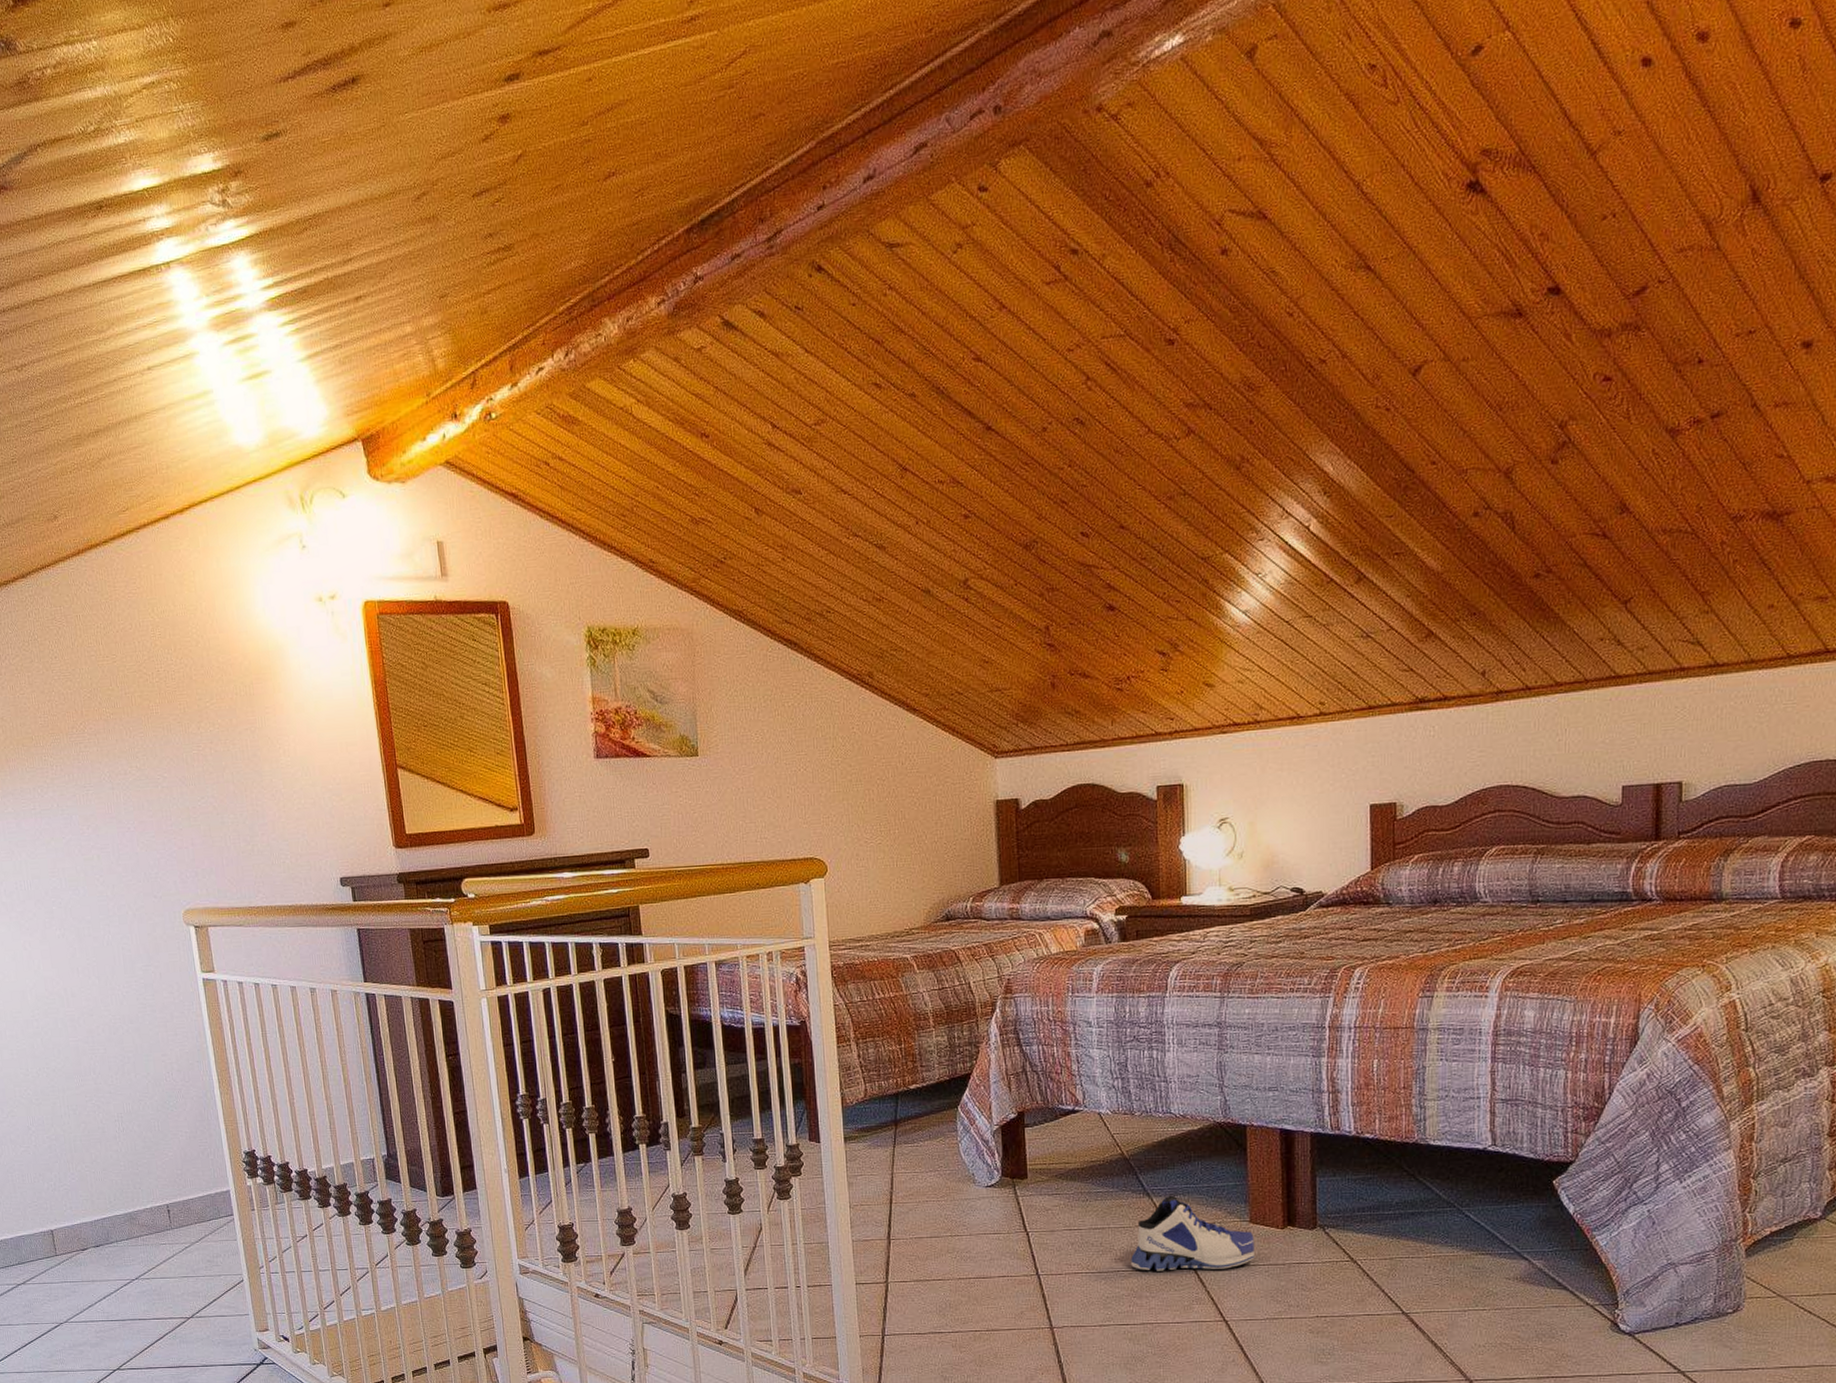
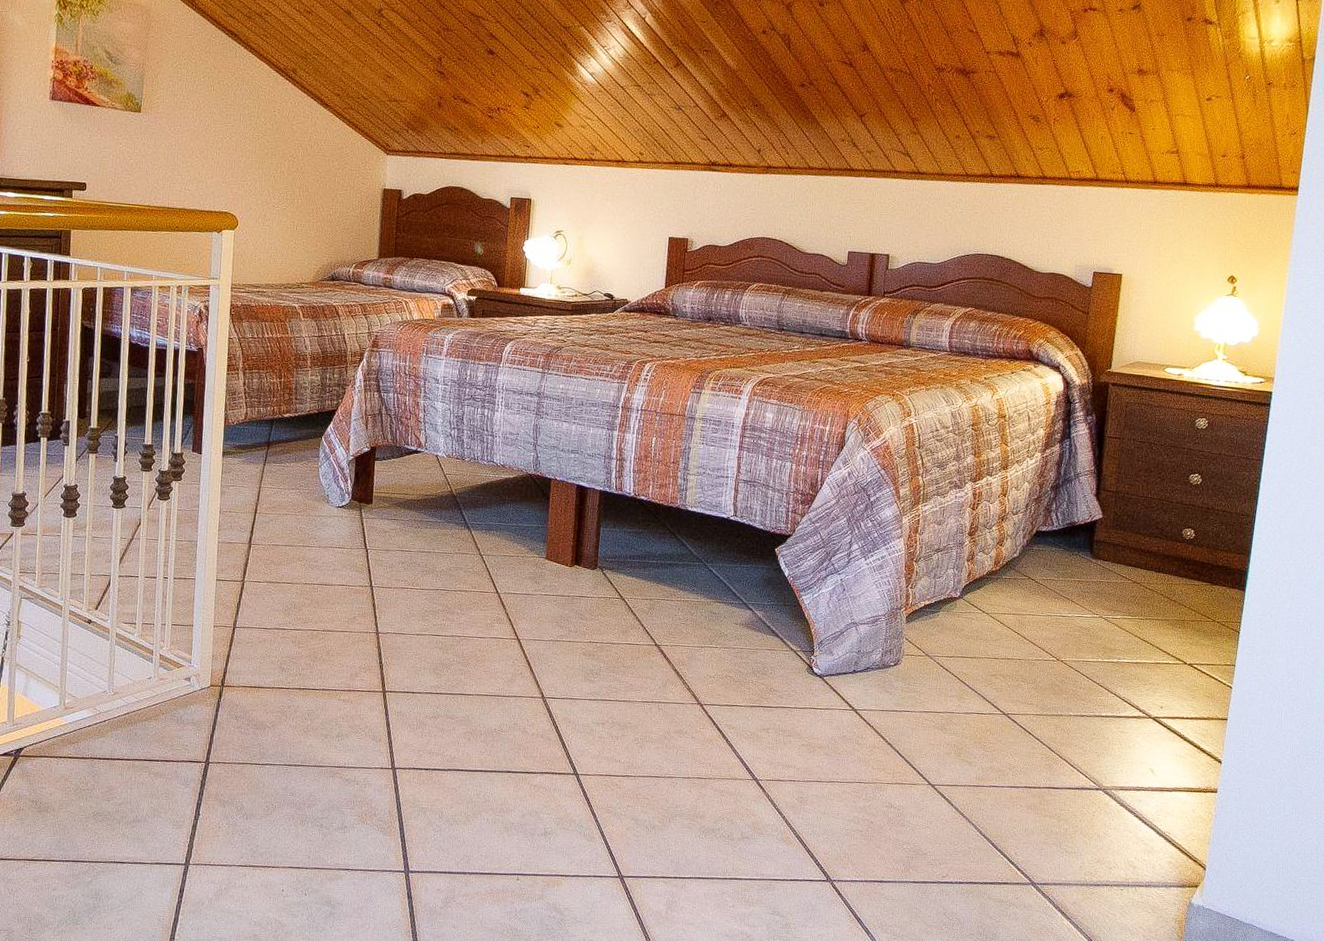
sneaker: present [1131,1195,1255,1271] -> none [448,530,548,596]

